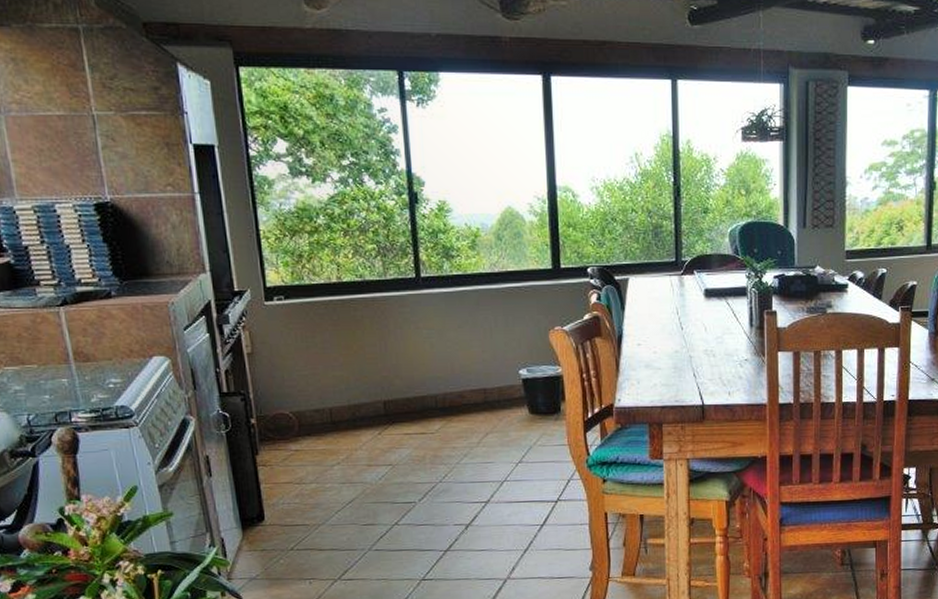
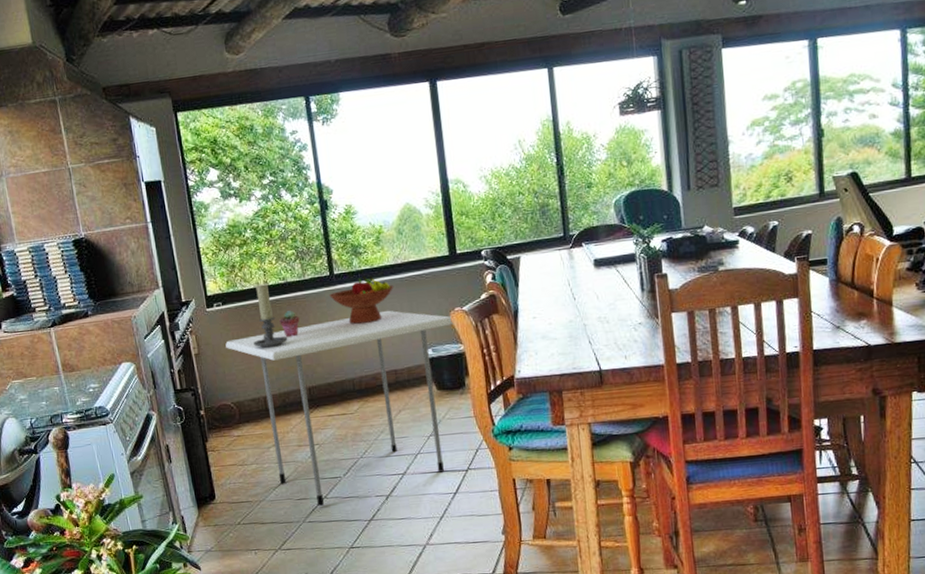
dining table: none [286,322,554,533] -> present [225,310,455,506]
candle holder: none [321,280,362,354] -> present [254,284,288,349]
potted succulent: none [353,313,377,343] -> present [279,310,300,338]
fruit bowl: none [414,281,489,335] -> present [329,275,394,324]

